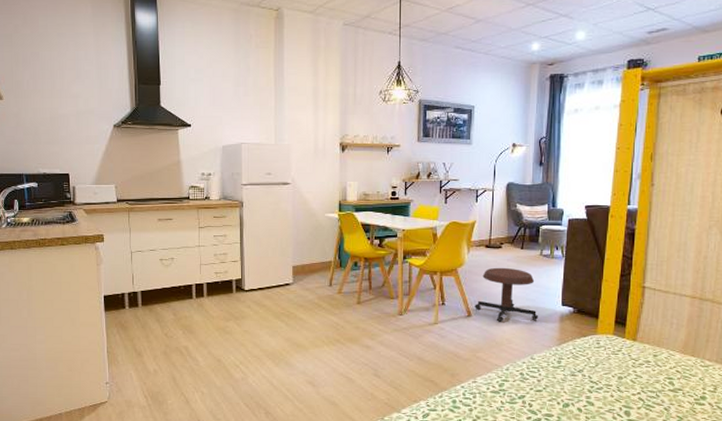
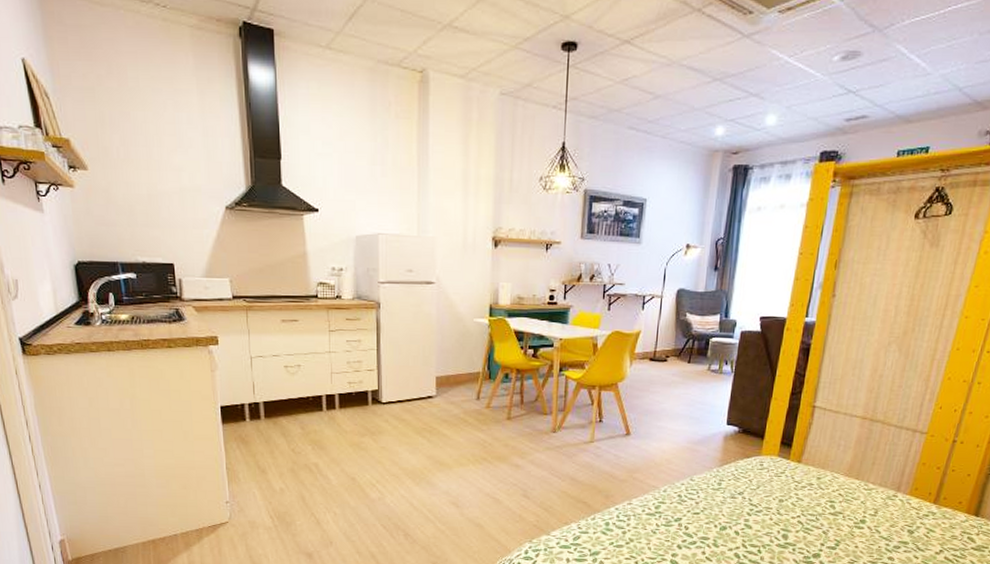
stool: present [474,267,539,323] -> none [634,382,702,442]

